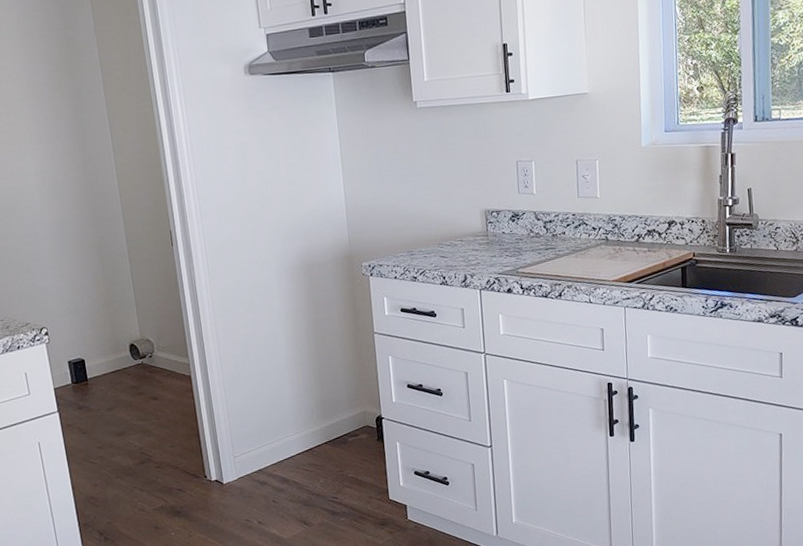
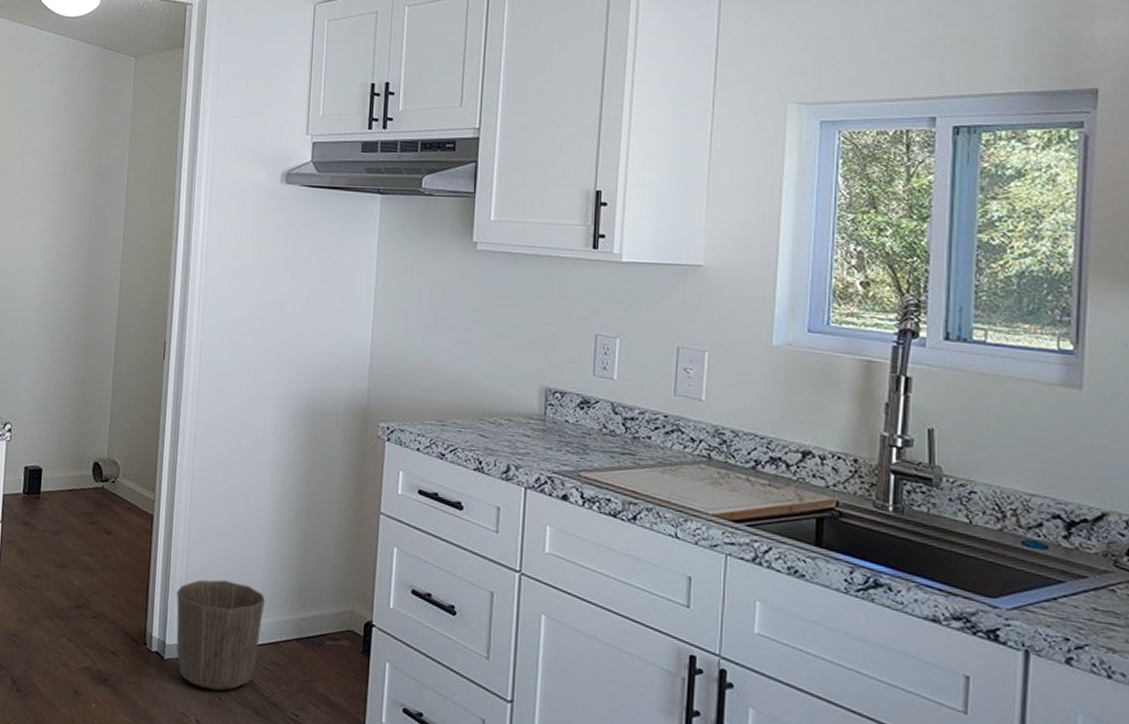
waste basket: none [222,411,298,498] -> present [176,579,265,692]

